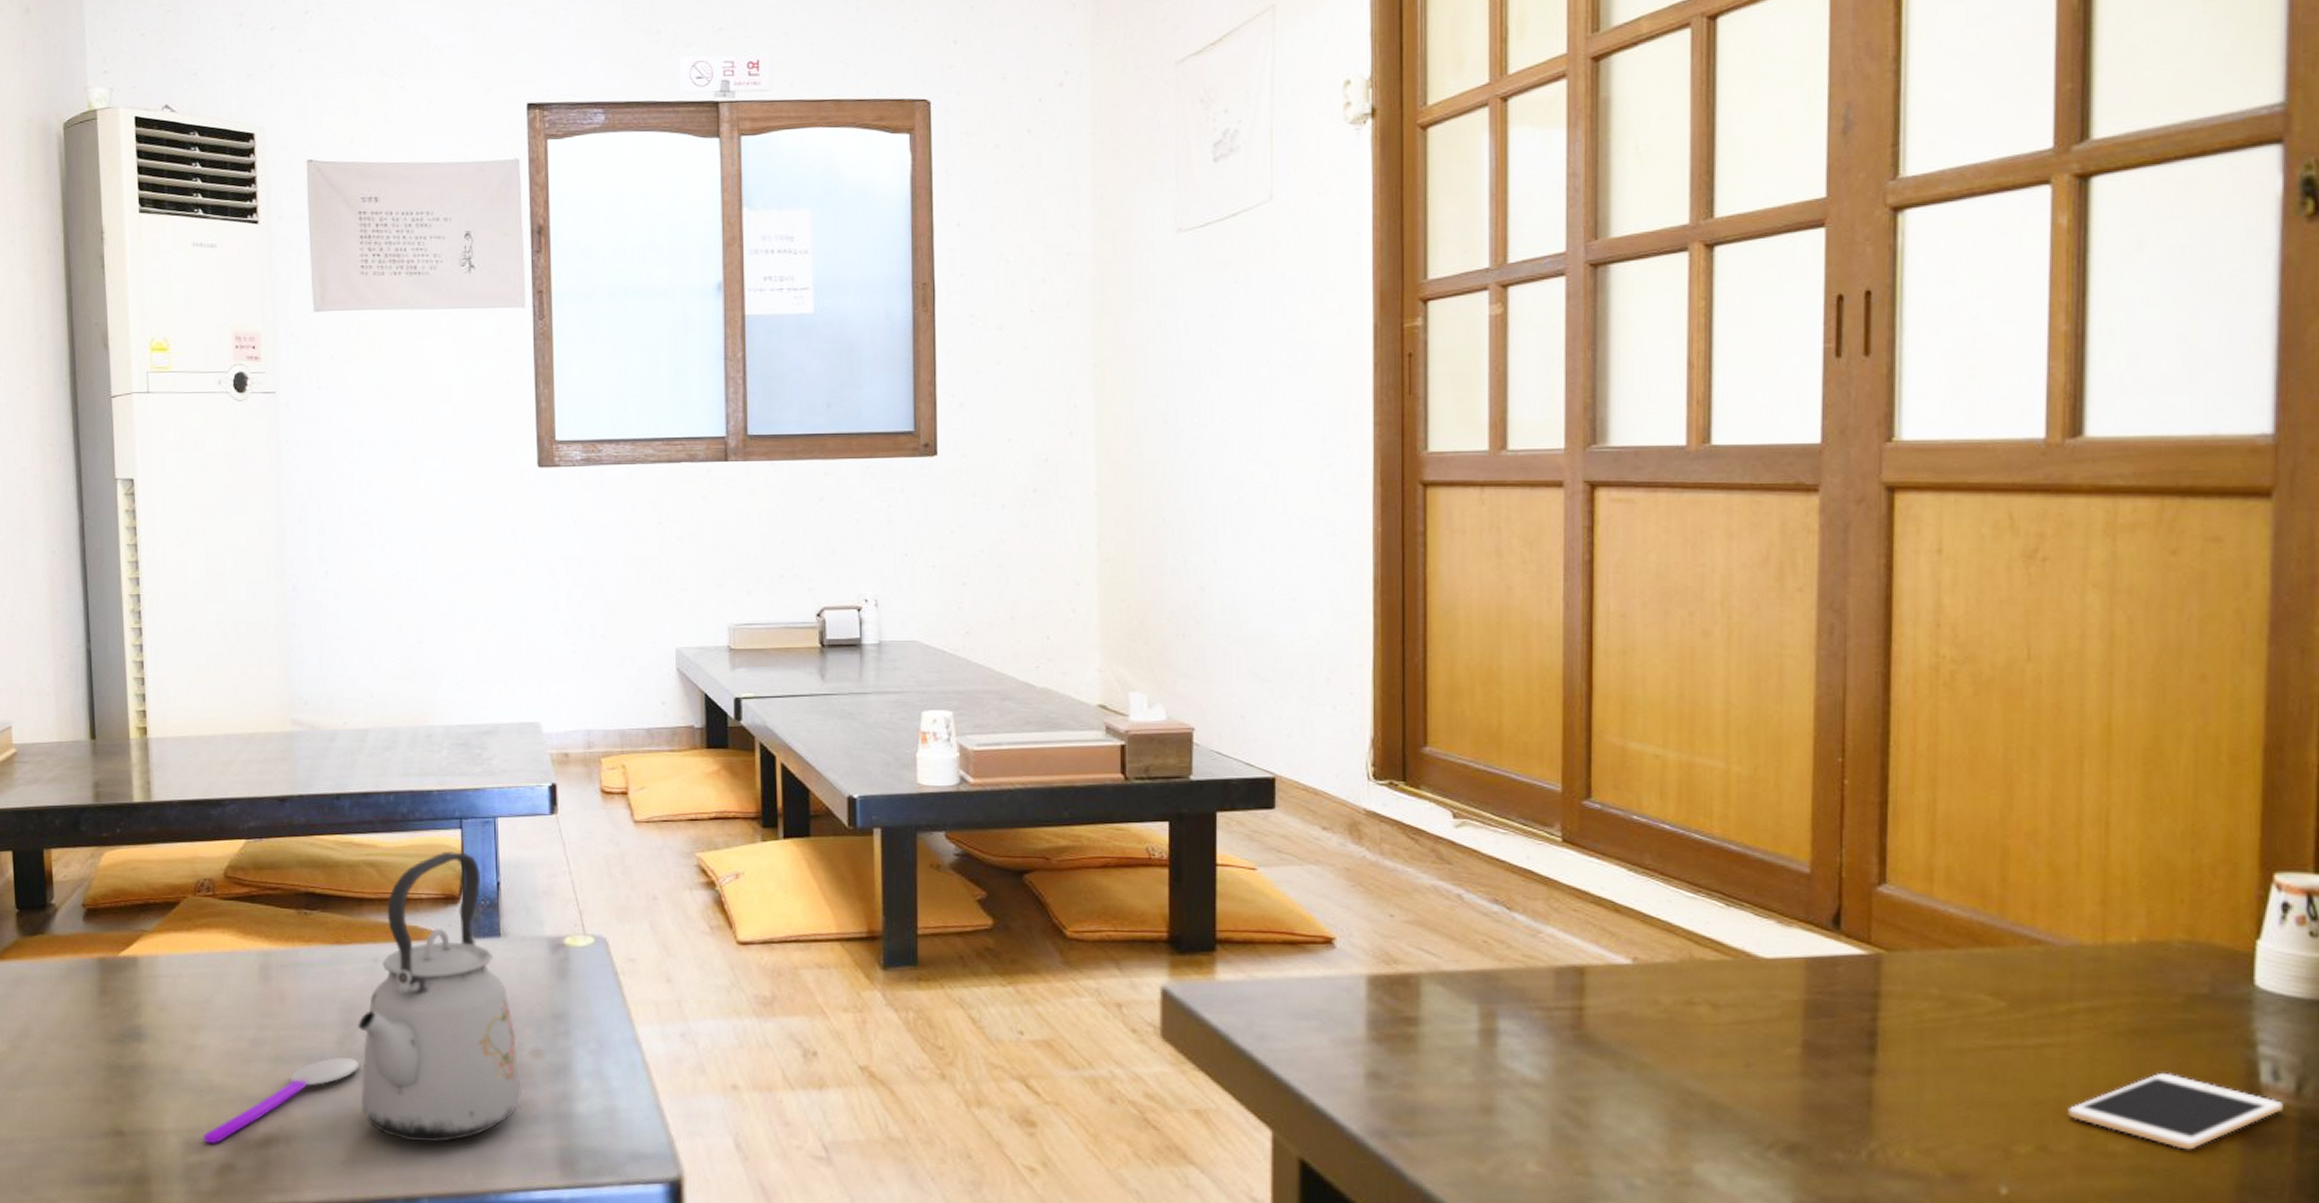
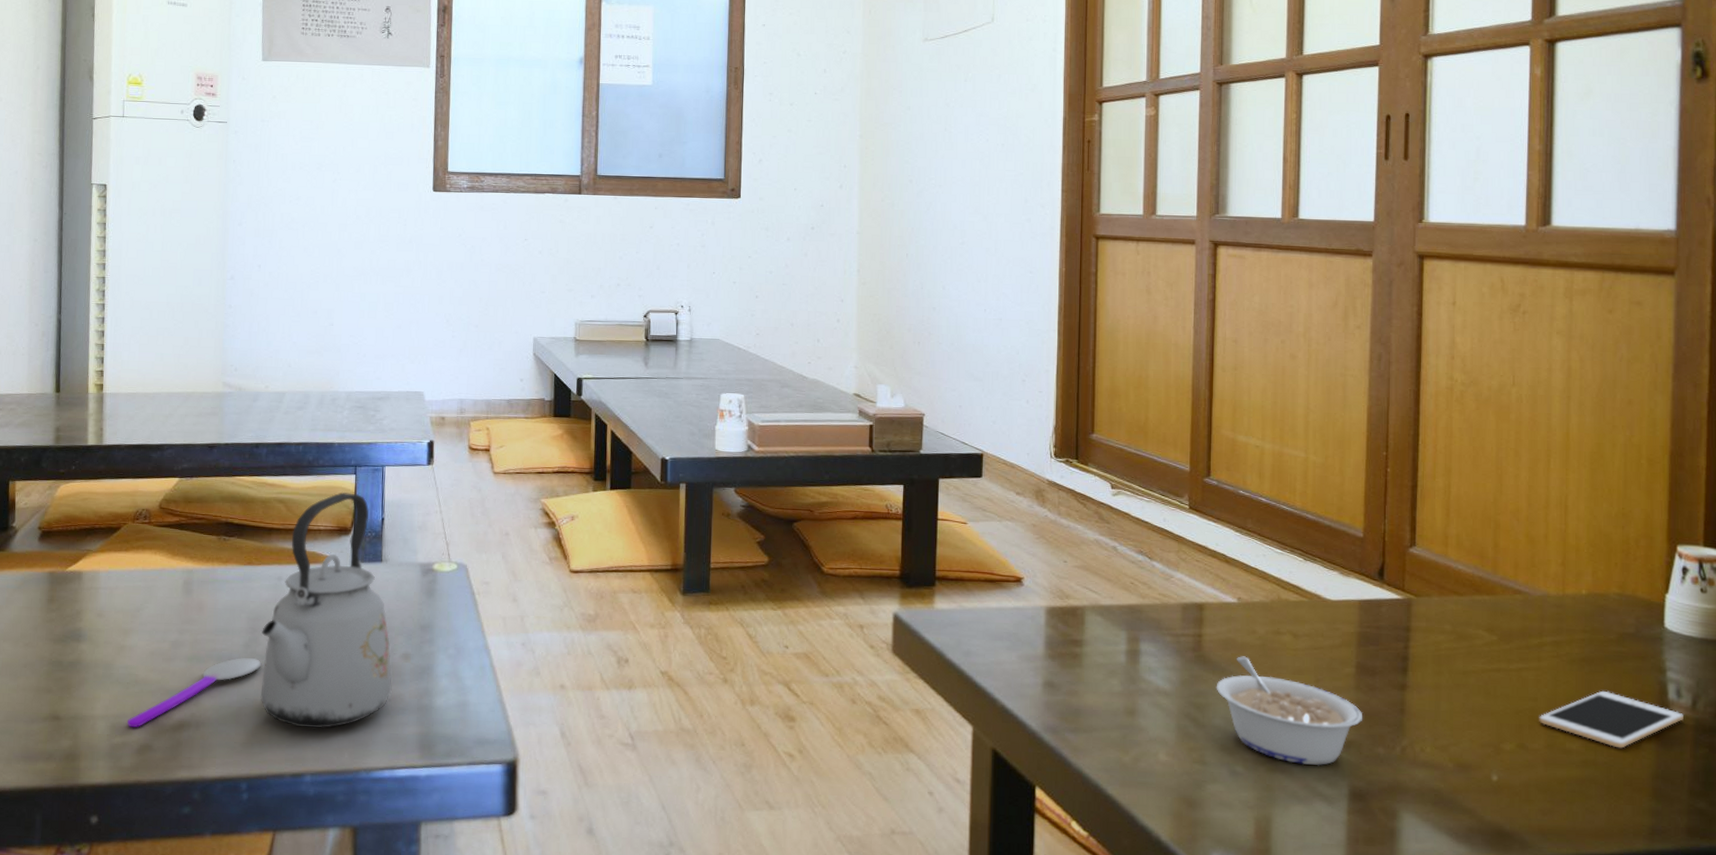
legume: none [1604,1034,1814,1177] -> present [1216,656,1363,766]

